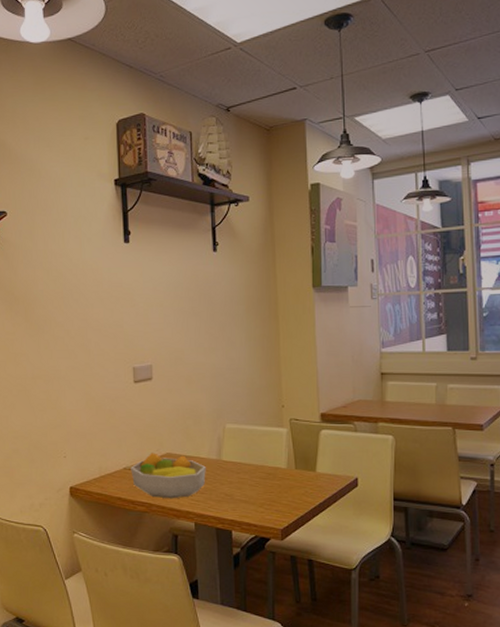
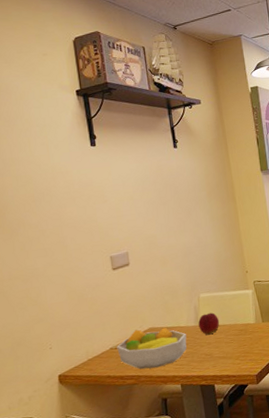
apple: none [221,448,245,473] -> present [198,312,220,335]

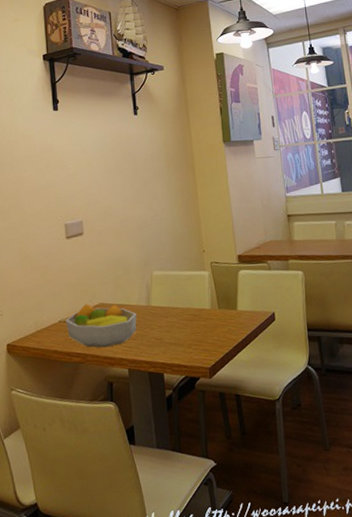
apple: present [198,312,220,335] -> none [150,293,173,318]

